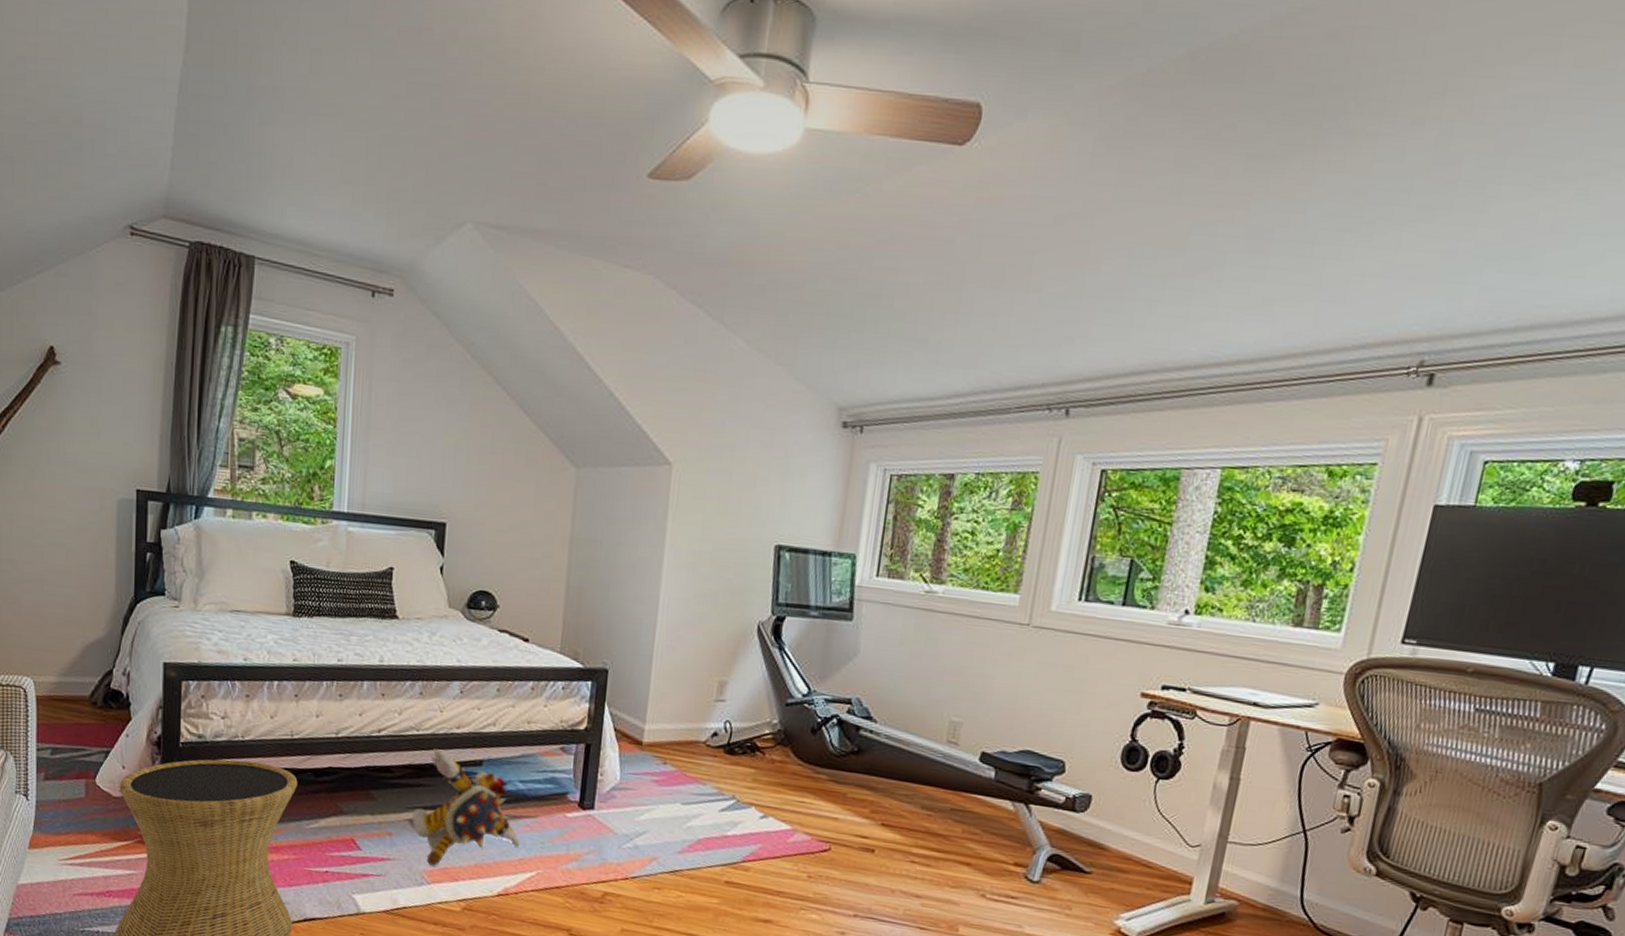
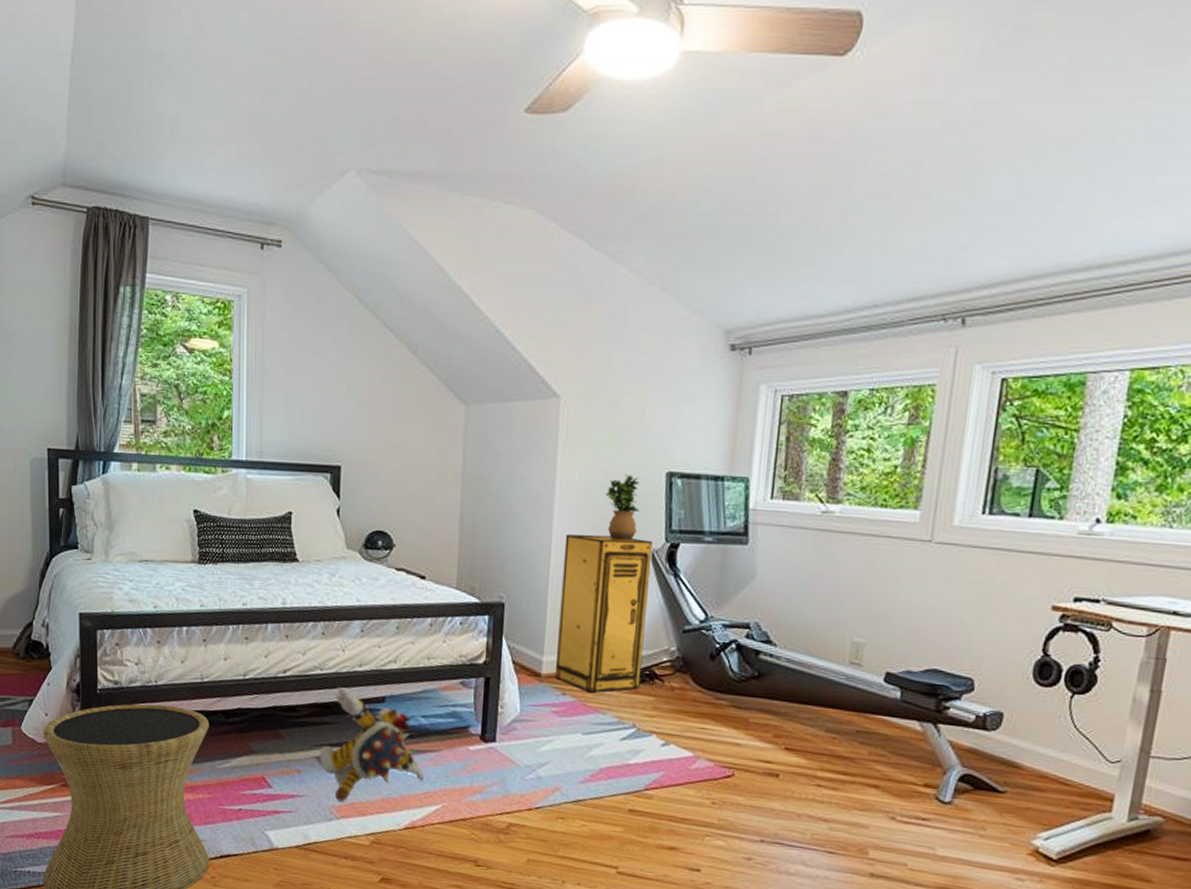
storage cabinet: none [656,603,760,763] -> present [554,534,653,693]
potted plant: none [713,544,748,613] -> present [605,473,640,542]

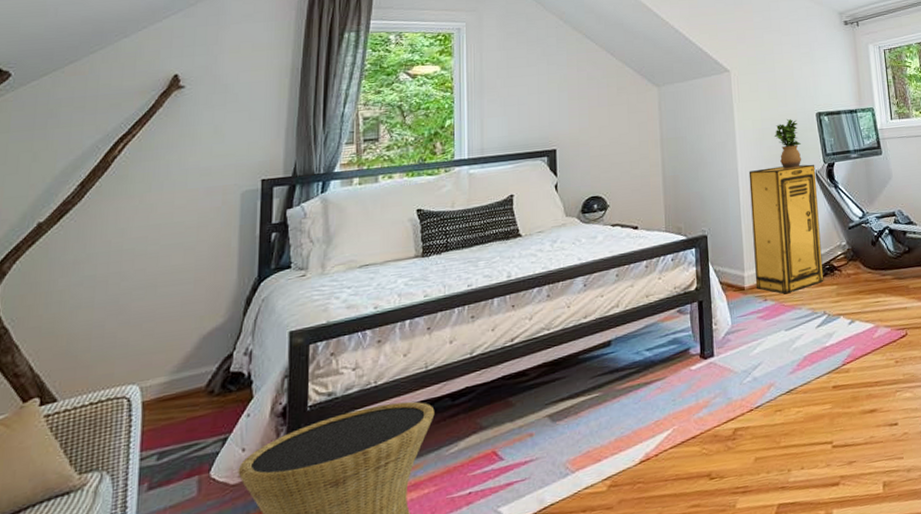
plush toy: present [319,687,425,802] -> none [551,341,654,454]

